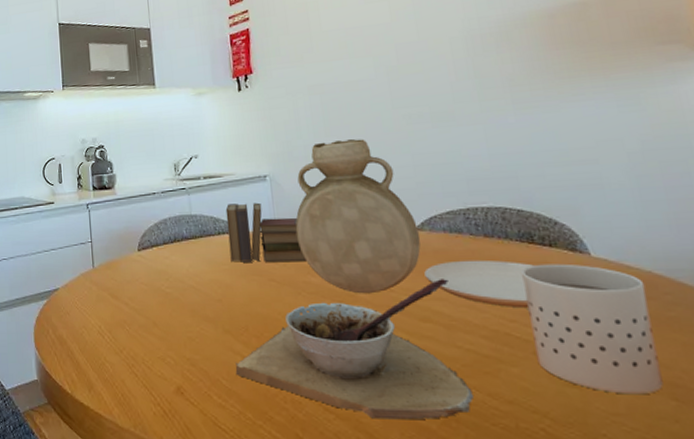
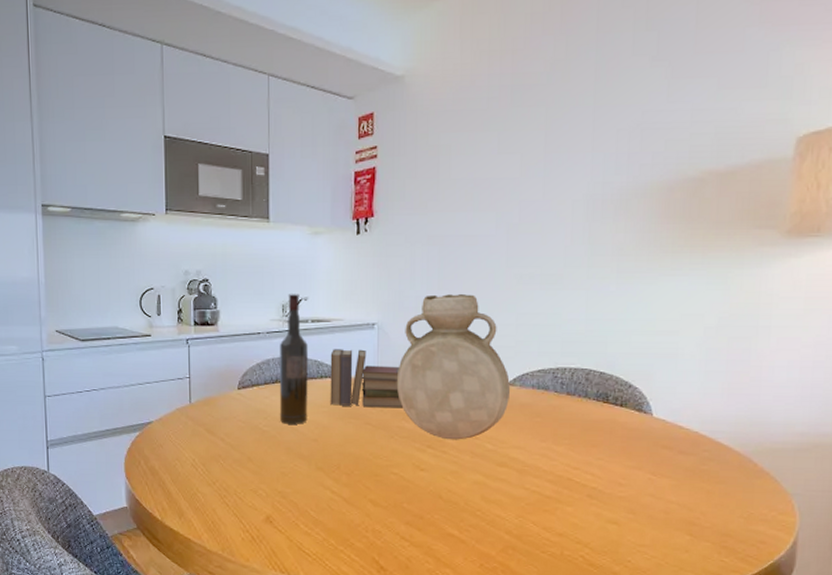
wine bottle: none [175,152,210,285] -> present [279,294,308,424]
bowl: present [235,279,474,420] -> none [323,430,531,548]
plate: present [424,259,535,309] -> none [508,414,604,459]
mug: present [520,263,664,395] -> none [589,421,690,531]

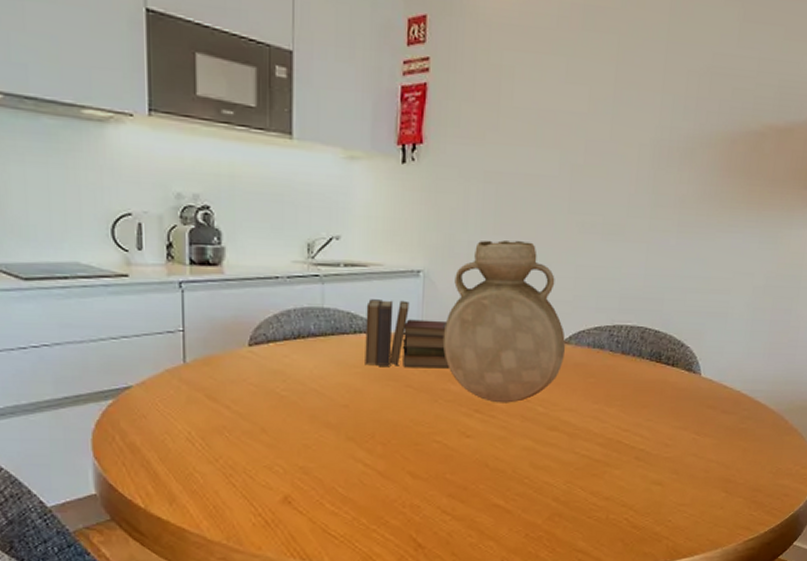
wine bottle: present [279,294,308,424] -> none [301,231,339,388]

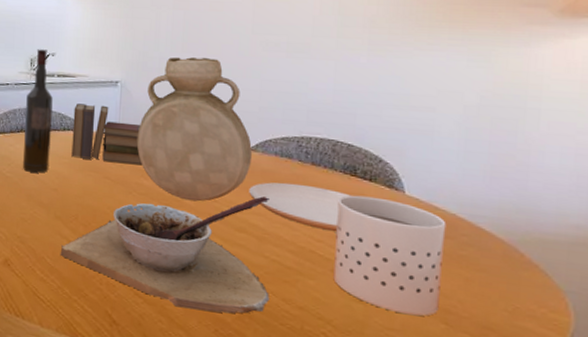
wine bottle: none [301,231,339,388] -> present [22,49,53,173]
bowl: none [354,391,581,518] -> present [60,196,269,314]
plate: none [561,374,656,420] -> present [249,182,351,232]
mug: none [636,381,732,489] -> present [333,195,447,316]

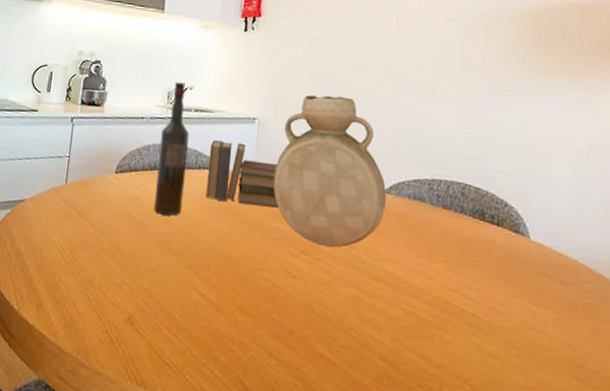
bowl: present [60,196,269,314] -> none [189,242,407,375]
plate: present [249,182,351,232] -> none [384,226,481,280]
mug: present [333,195,447,316] -> none [468,240,570,372]

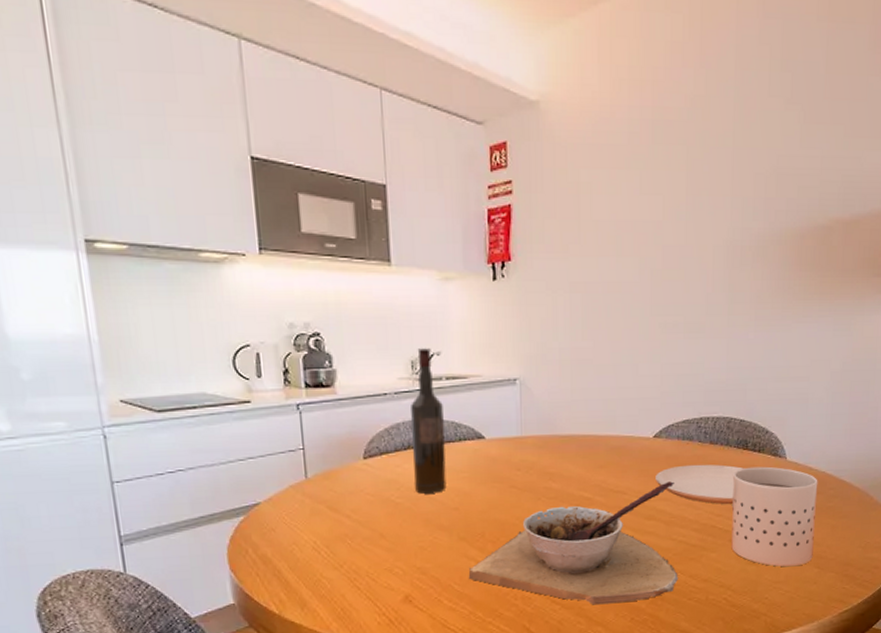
bowl: none [189,242,407,375] -> present [468,481,678,605]
book: present [206,140,278,208] -> none [469,407,549,470]
vase: present [273,95,387,248] -> none [541,345,657,497]
plate: none [384,226,481,280] -> present [655,464,744,505]
mug: none [468,240,570,372] -> present [731,466,818,567]

